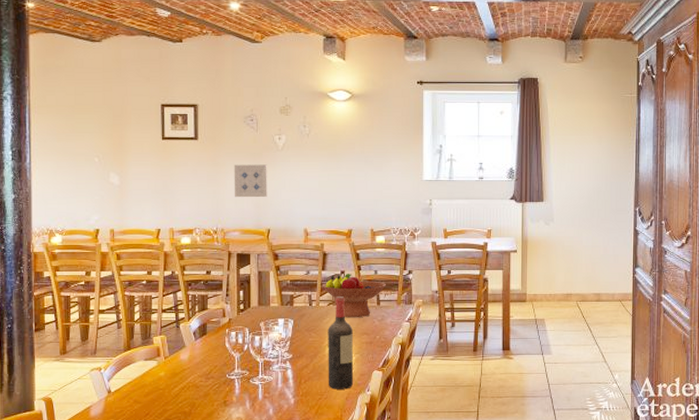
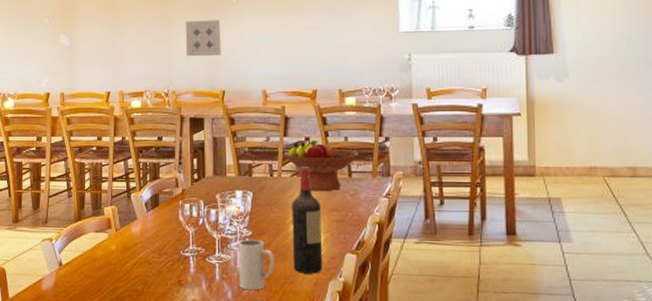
mug: none [280,361,312,407] -> present [238,239,275,291]

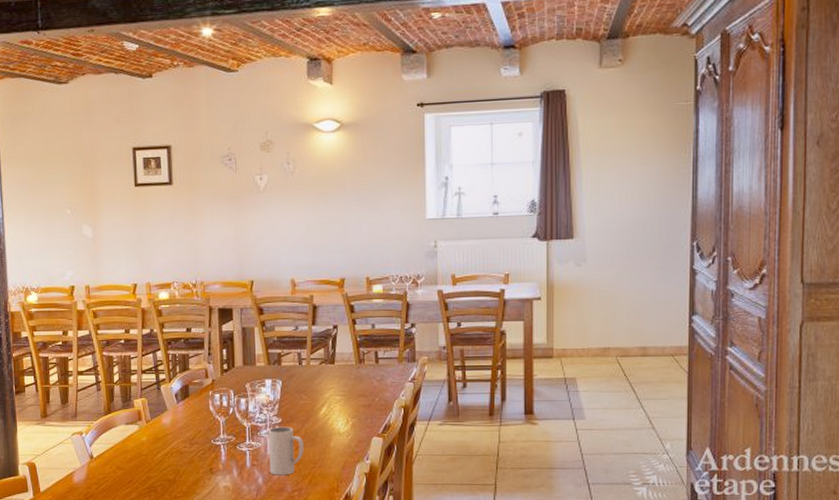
wall art: present [185,20,221,57] -> none [212,208,249,247]
fruit bowl: present [284,141,358,192] -> none [312,328,385,378]
wine bottle: present [291,166,323,274] -> none [320,354,351,458]

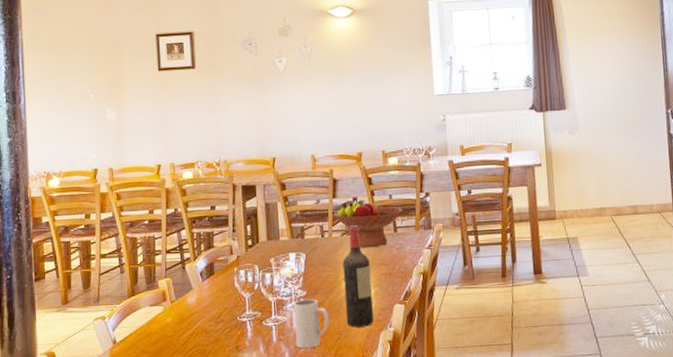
fruit bowl: none [312,328,385,378] -> present [333,200,402,248]
wine bottle: none [320,354,351,458] -> present [342,225,375,327]

